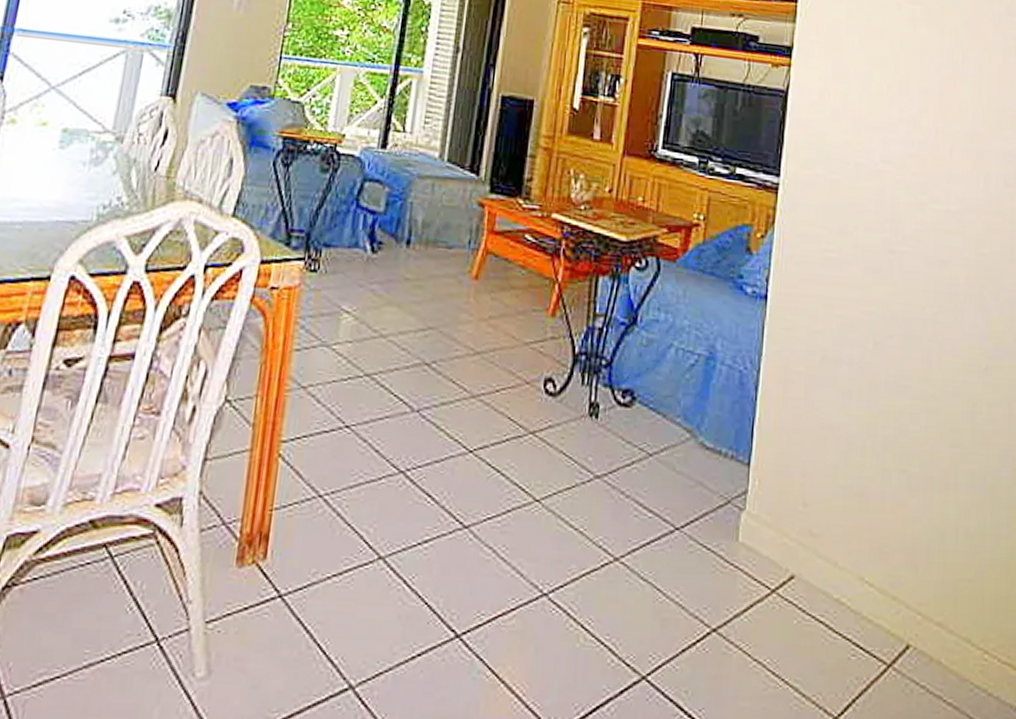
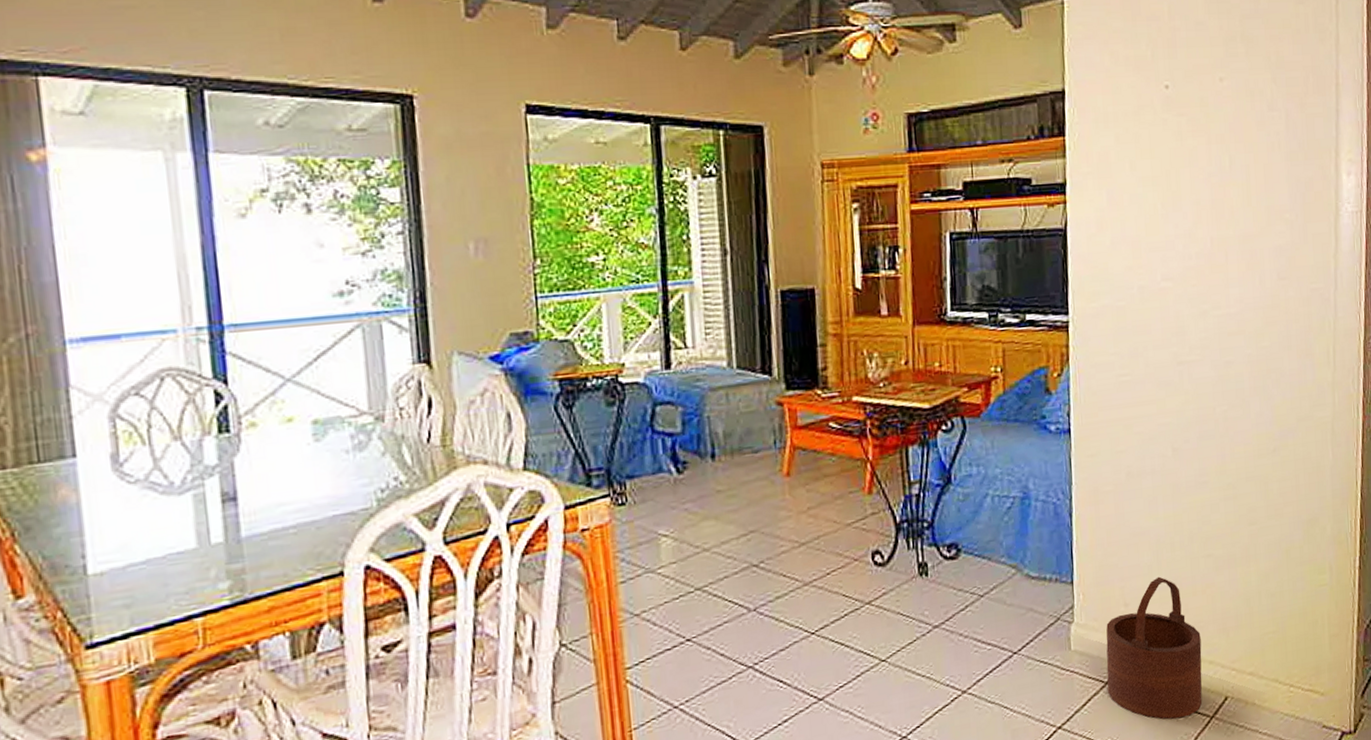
wooden bucket: none [772,481,885,657] -> present [1106,576,1203,719]

